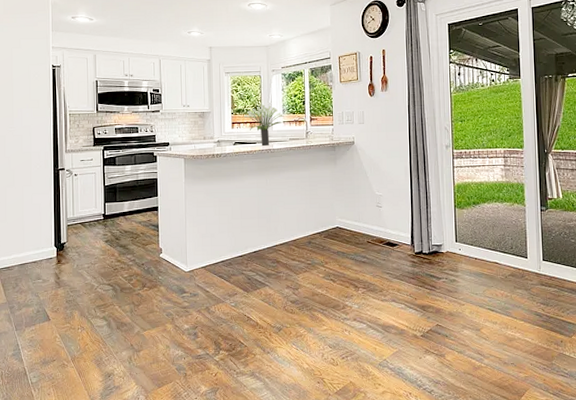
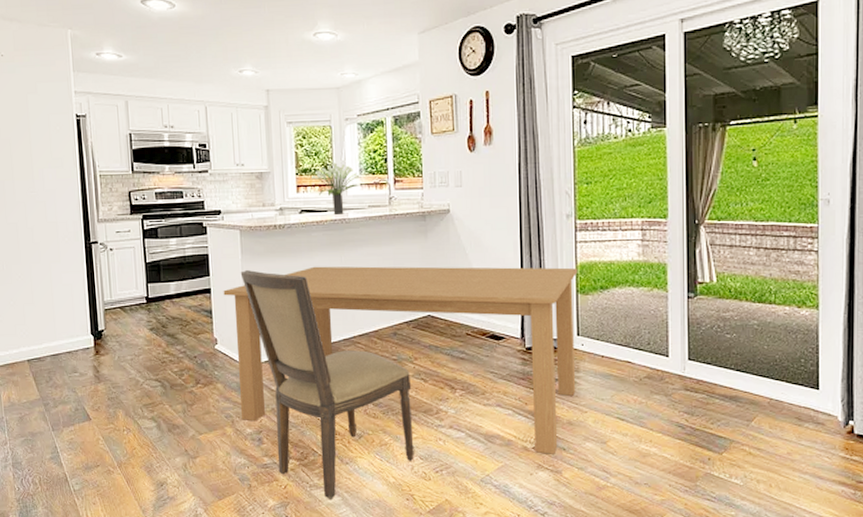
dining table: none [168,187,455,341] -> present [223,266,578,454]
dining chair: none [183,191,324,385] -> present [240,270,414,500]

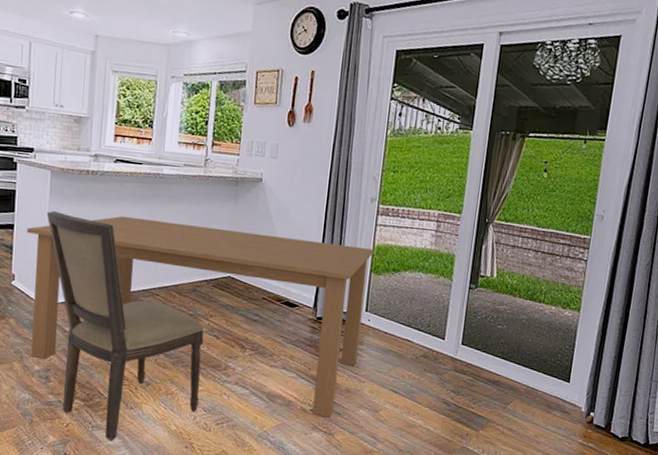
flower arrangement: present [310,162,360,216] -> none [129,117,179,170]

